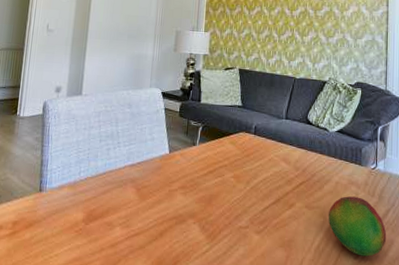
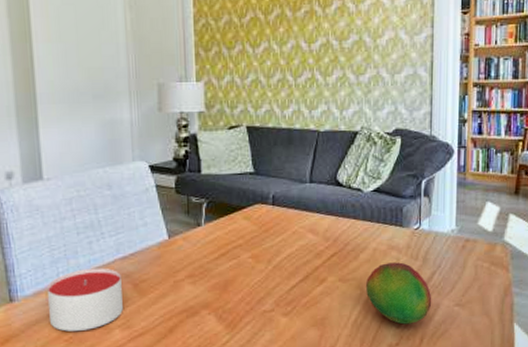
candle: none [66,170,128,225] -> present [46,268,123,332]

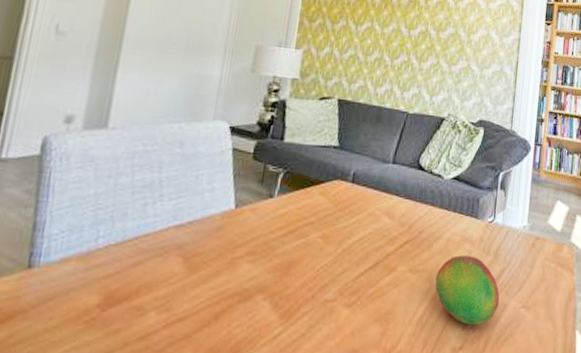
candle: present [46,268,123,332] -> none [71,234,172,310]

